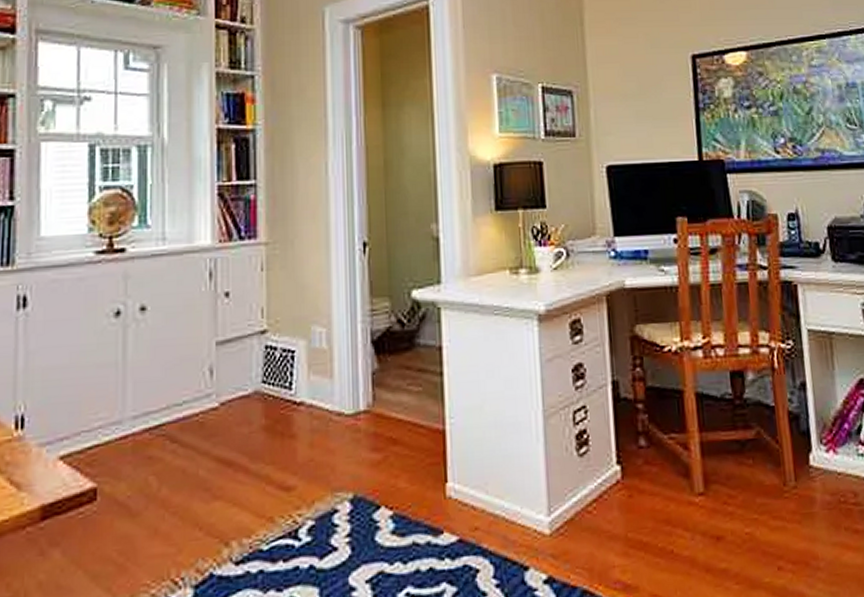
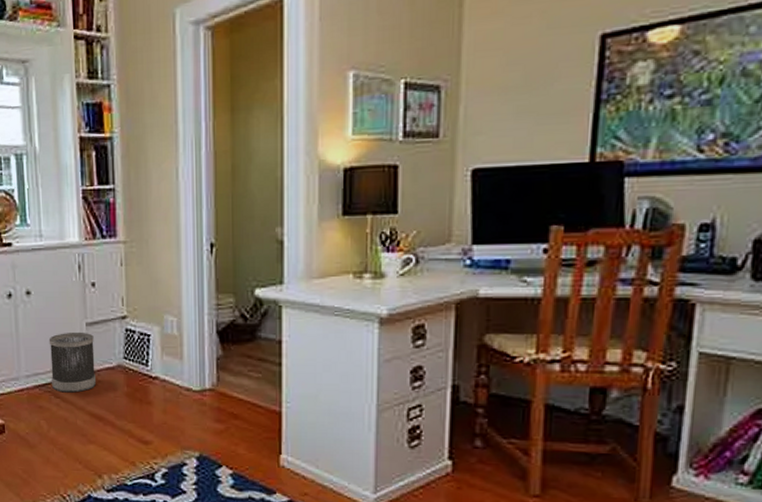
wastebasket: none [166,353,225,435] -> present [48,332,96,393]

